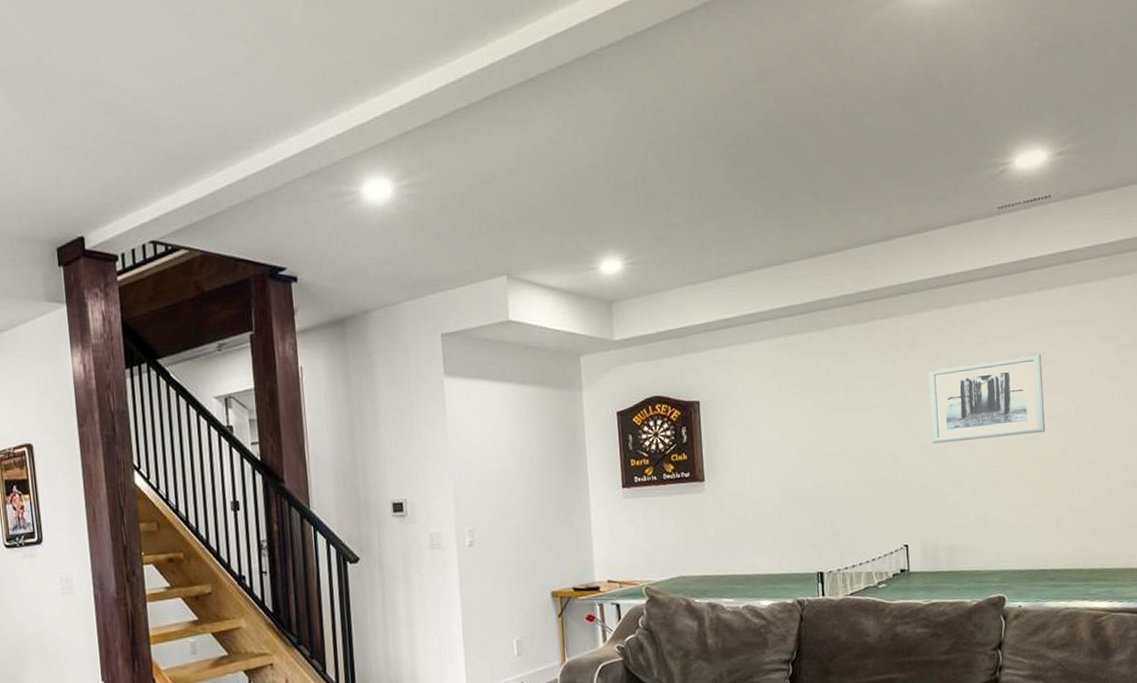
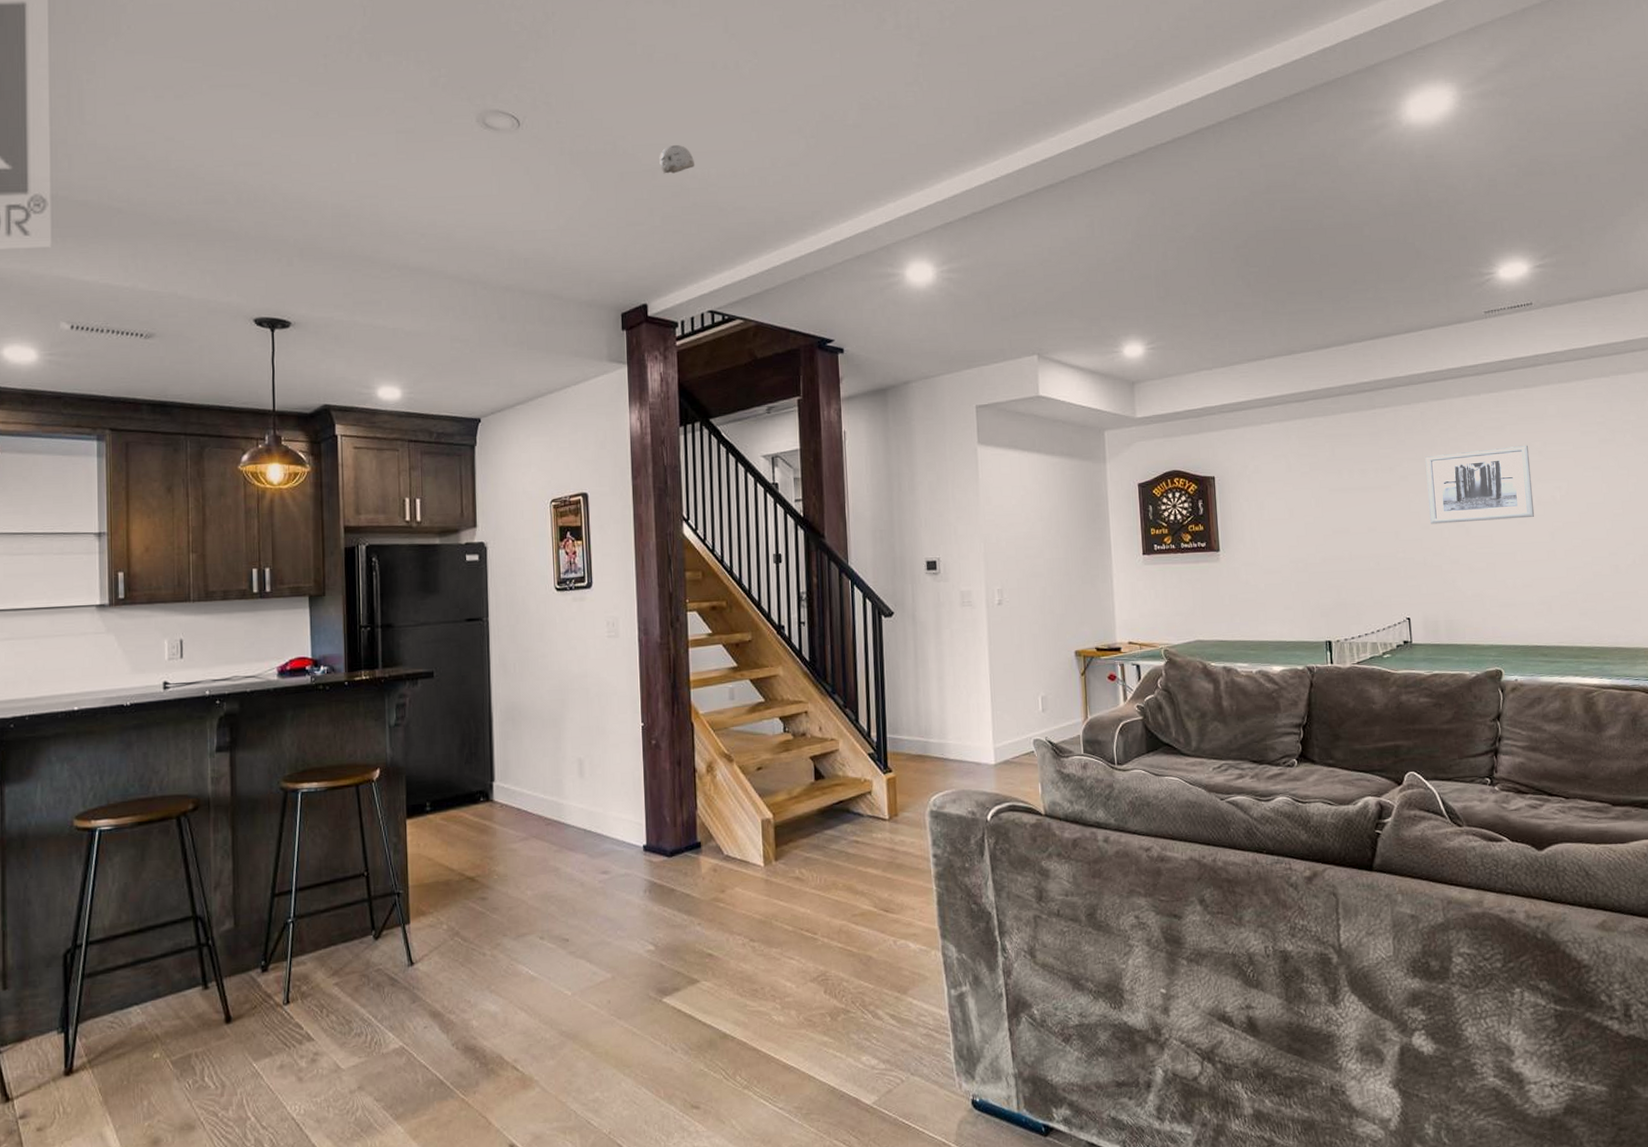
smoke detector: none [88,55,128,90] -> present [659,144,695,174]

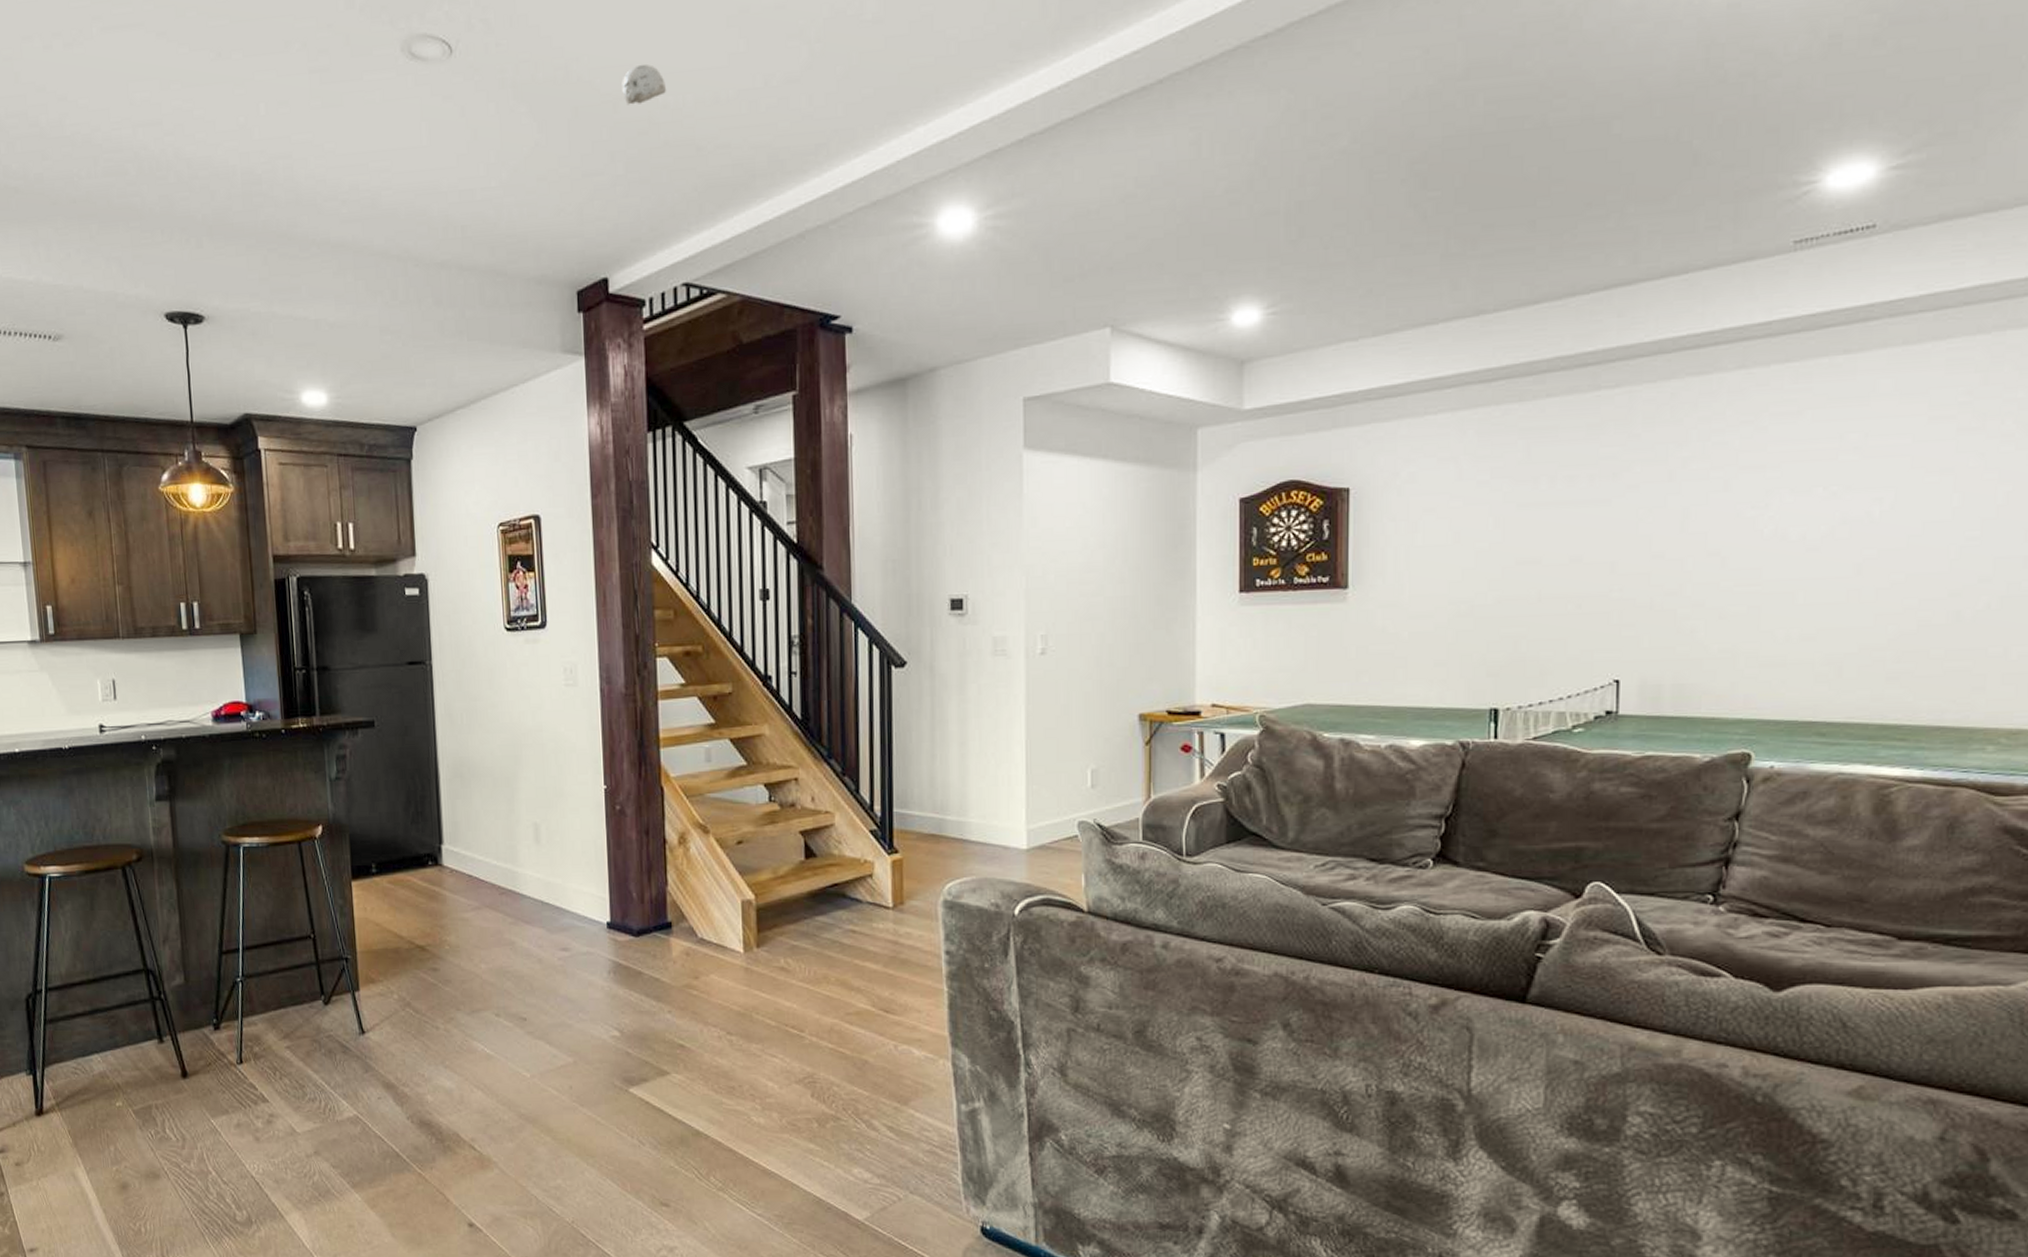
wall art: present [1425,445,1535,524] -> none [1667,438,1838,552]

